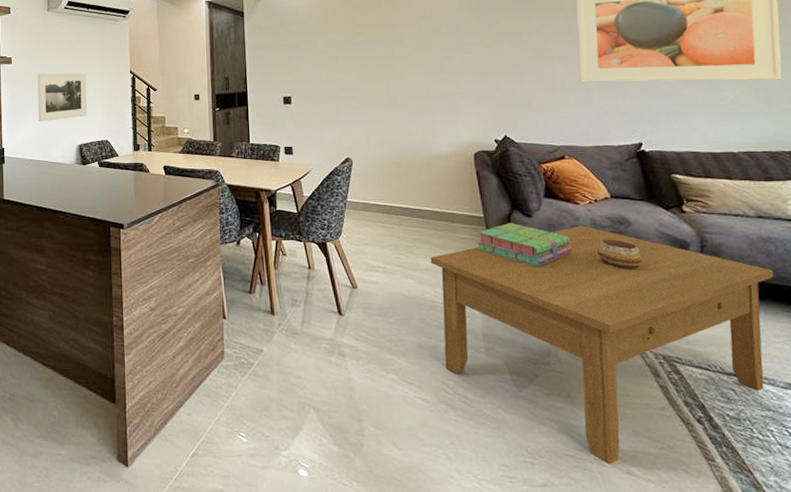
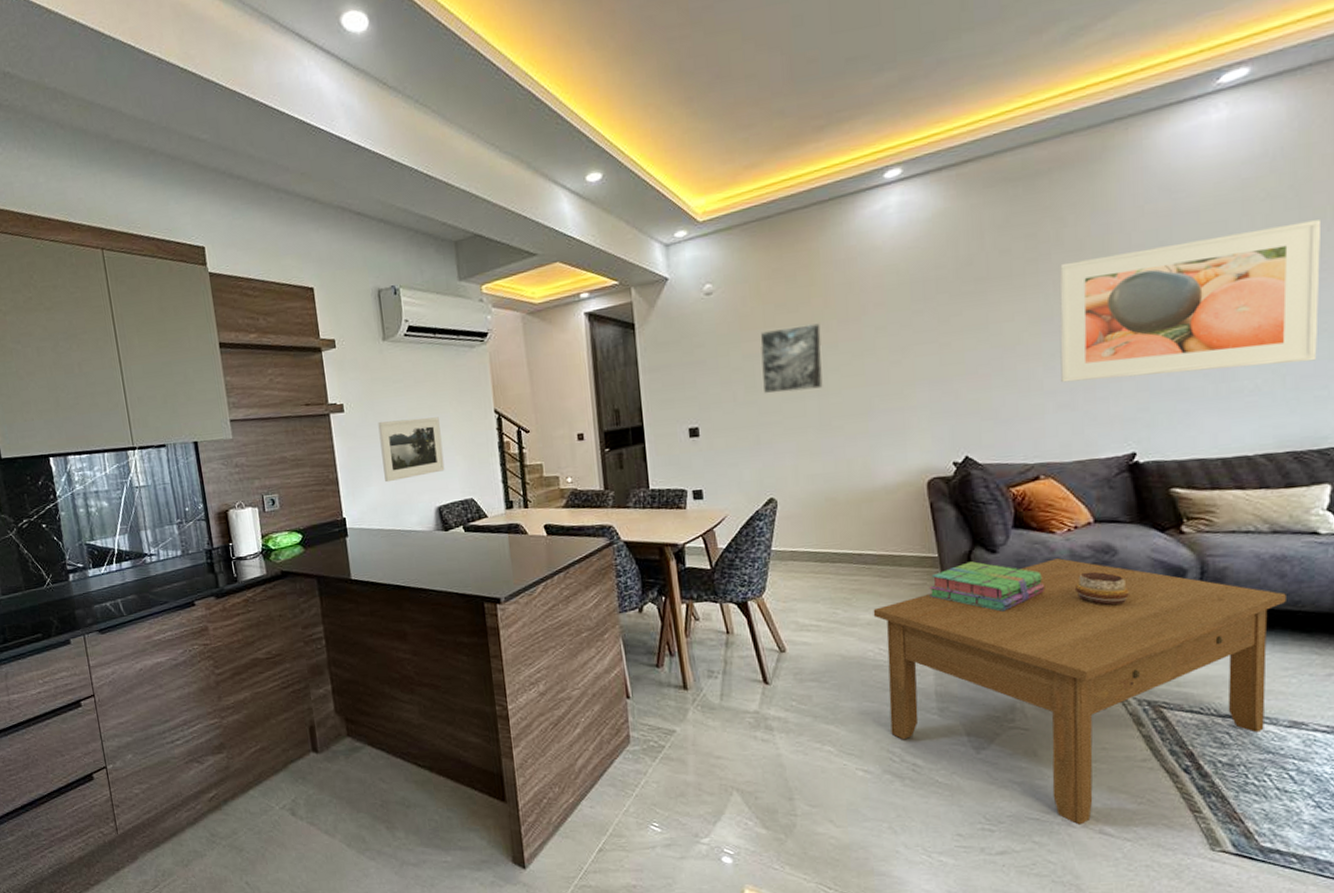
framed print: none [341,22,391,75] -> present [759,323,824,394]

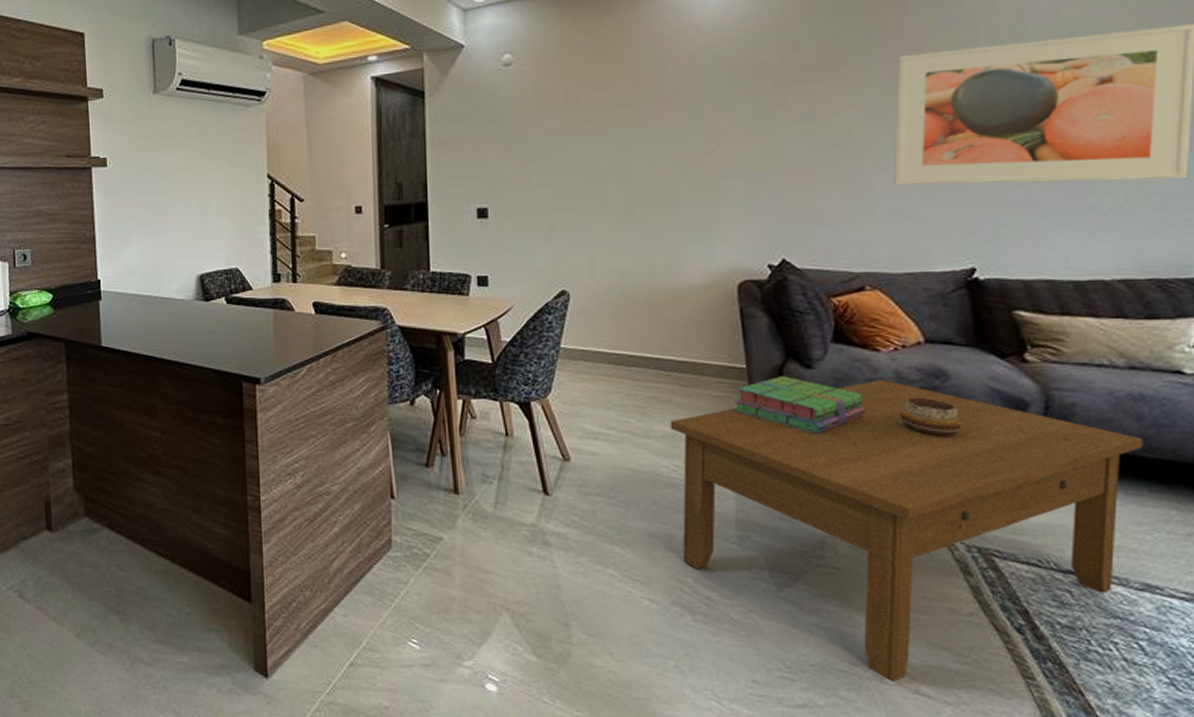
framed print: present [378,417,445,483] -> none [142,178,210,245]
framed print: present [759,323,824,394] -> none [559,104,630,177]

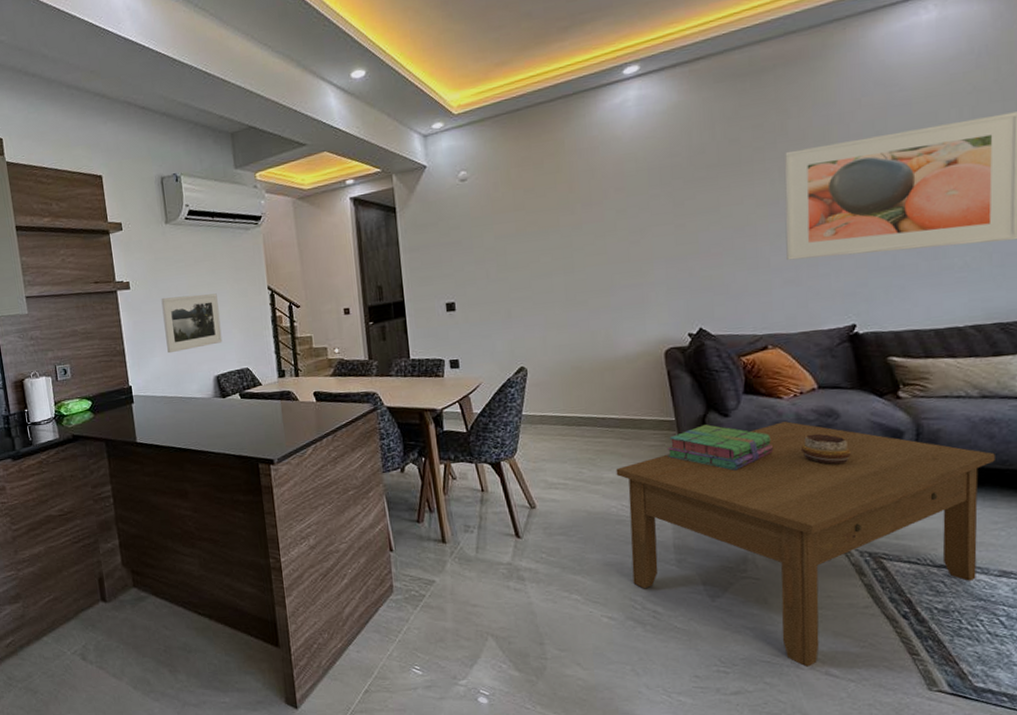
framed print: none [142,178,210,245] -> present [161,293,223,354]

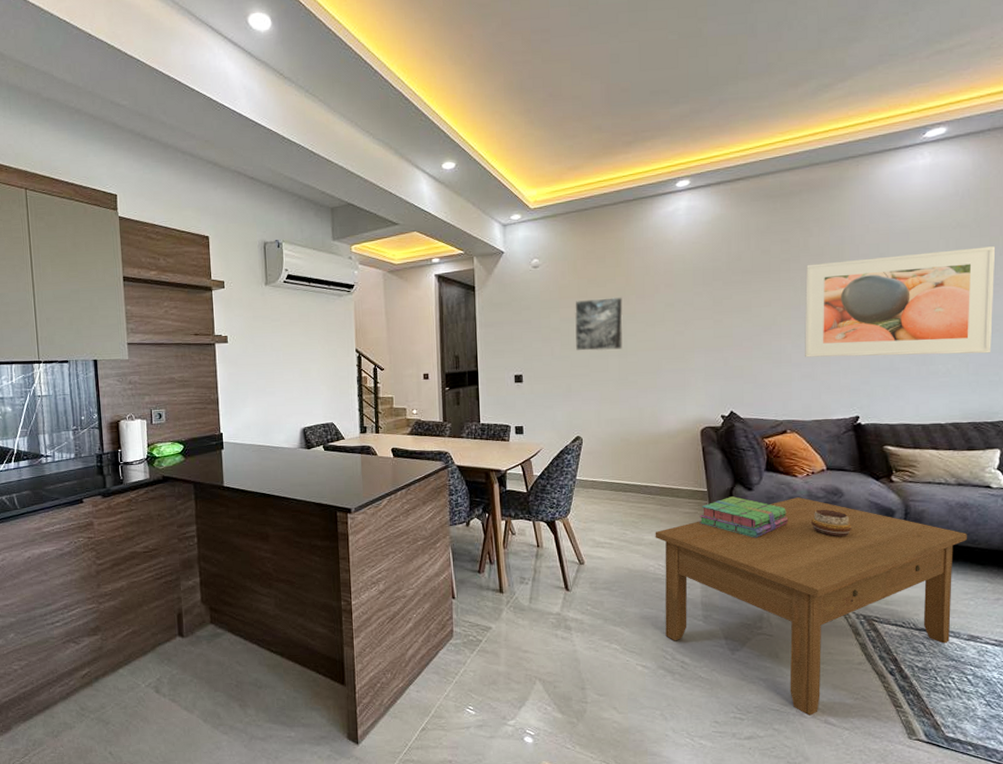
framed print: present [161,293,223,354] -> none [256,352,311,405]
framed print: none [510,207,569,272] -> present [574,297,624,351]

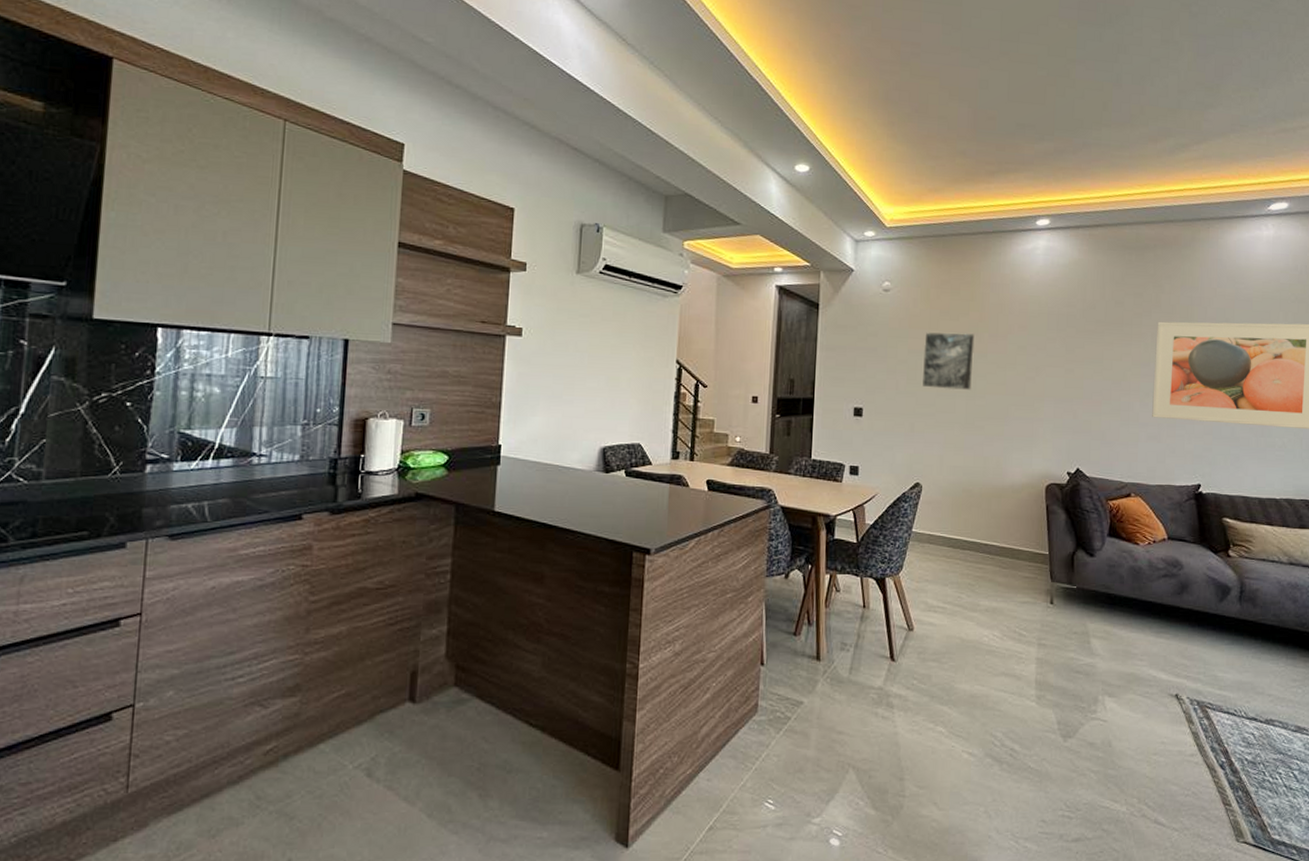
coffee table: present [655,497,967,716] -> none [991,567,1297,814]
stack of books: present [699,496,789,538] -> none [1038,562,1129,610]
decorative bowl: present [810,509,851,537] -> none [1150,582,1189,614]

